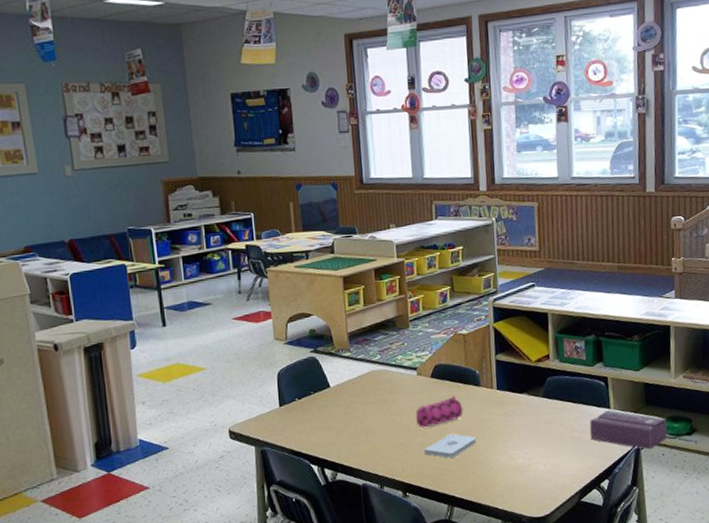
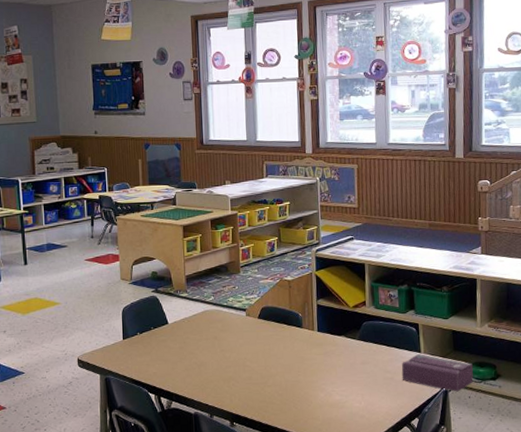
pencil case: present [415,396,463,428] -> none [243,335,287,364]
notepad: present [424,433,477,458] -> none [250,370,298,392]

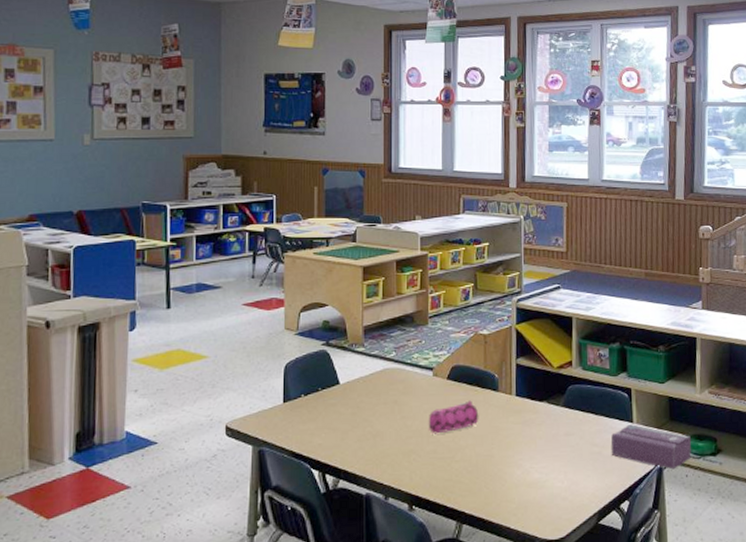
pencil case: none [243,335,287,364] -> present [428,400,479,434]

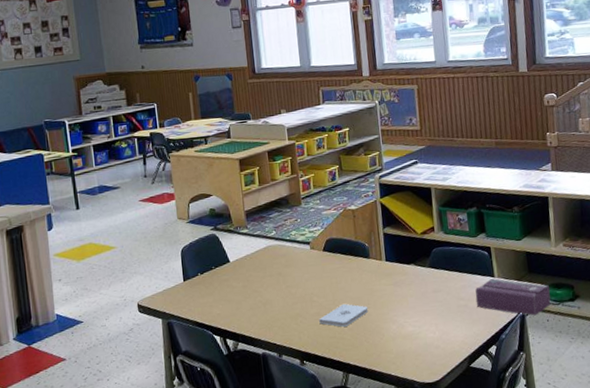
pencil case: present [428,400,479,434] -> none [310,268,355,299]
notepad: none [435,441,492,469] -> present [319,303,369,327]

